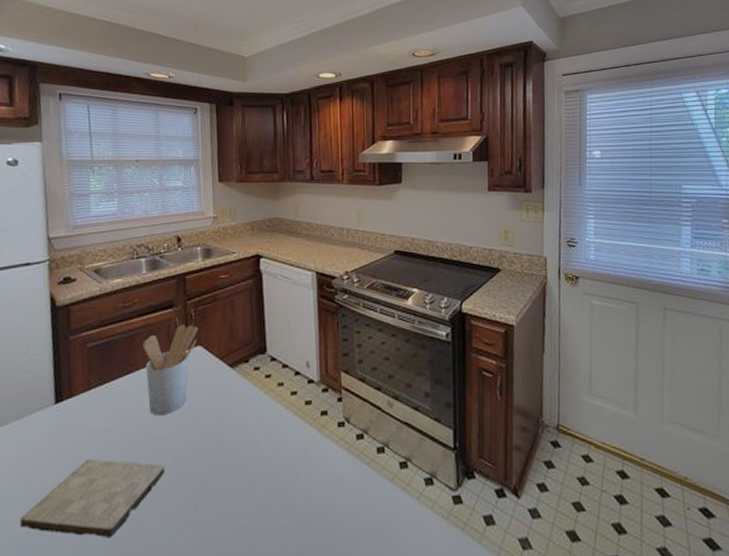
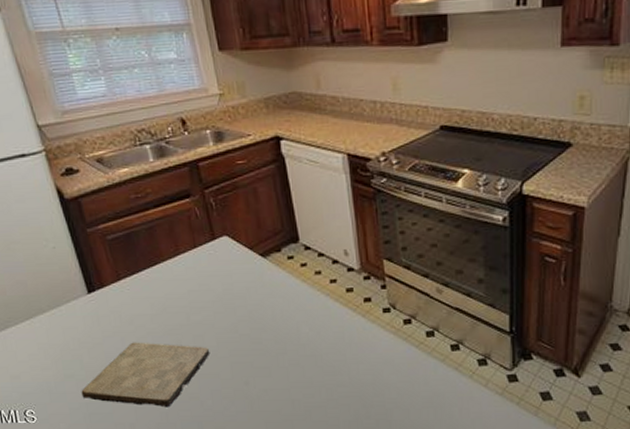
utensil holder: present [142,324,198,416] -> none [164,214,222,304]

